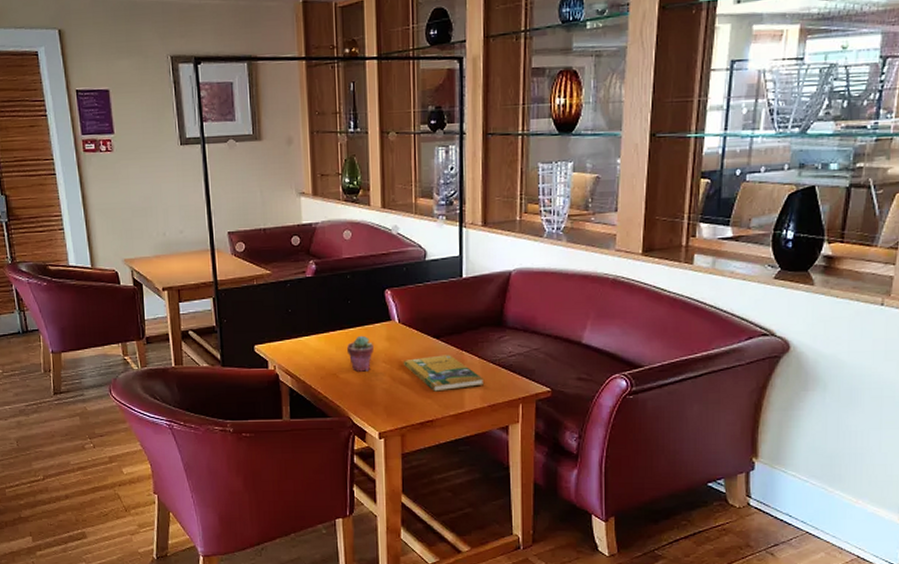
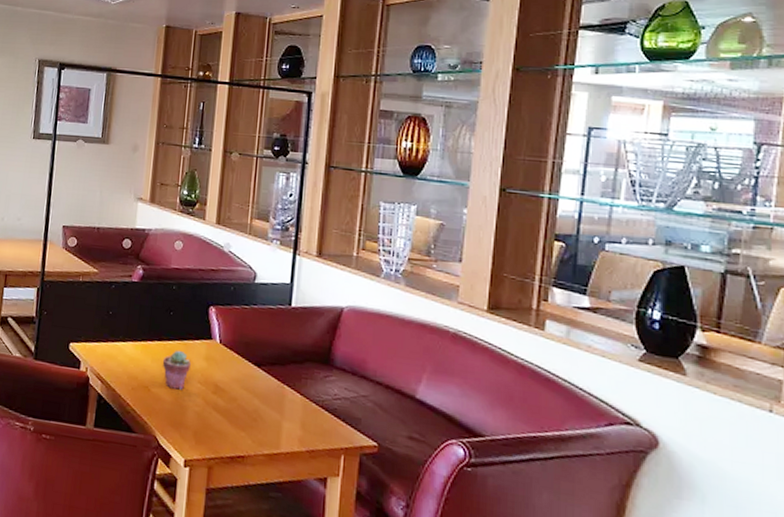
booklet: present [403,355,485,392] -> none [219,384,305,427]

